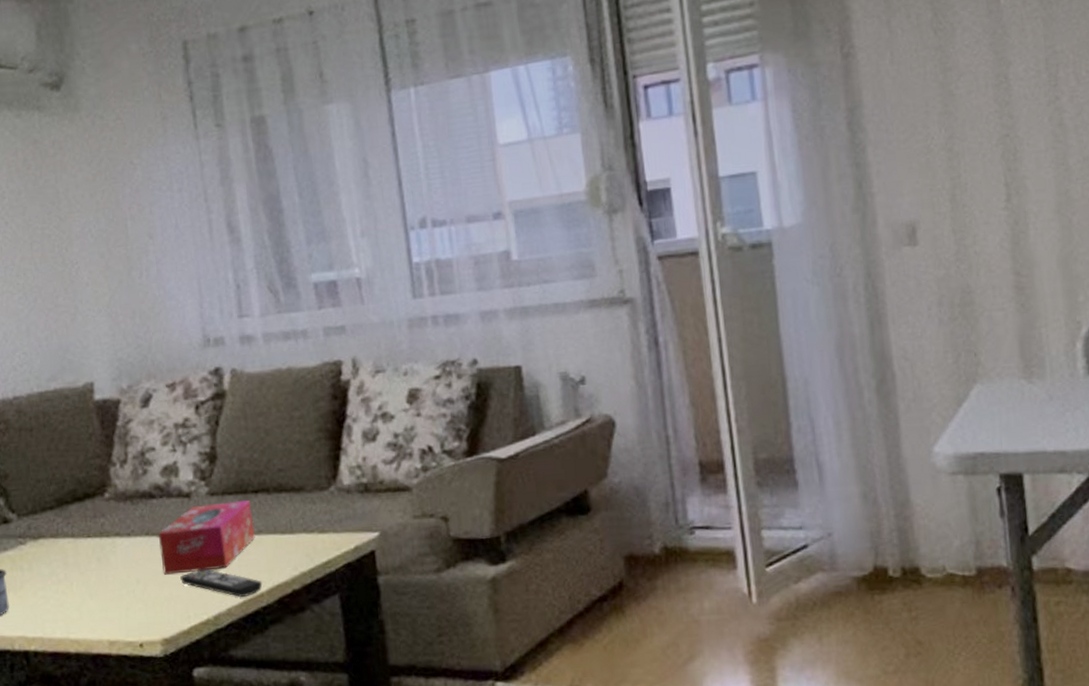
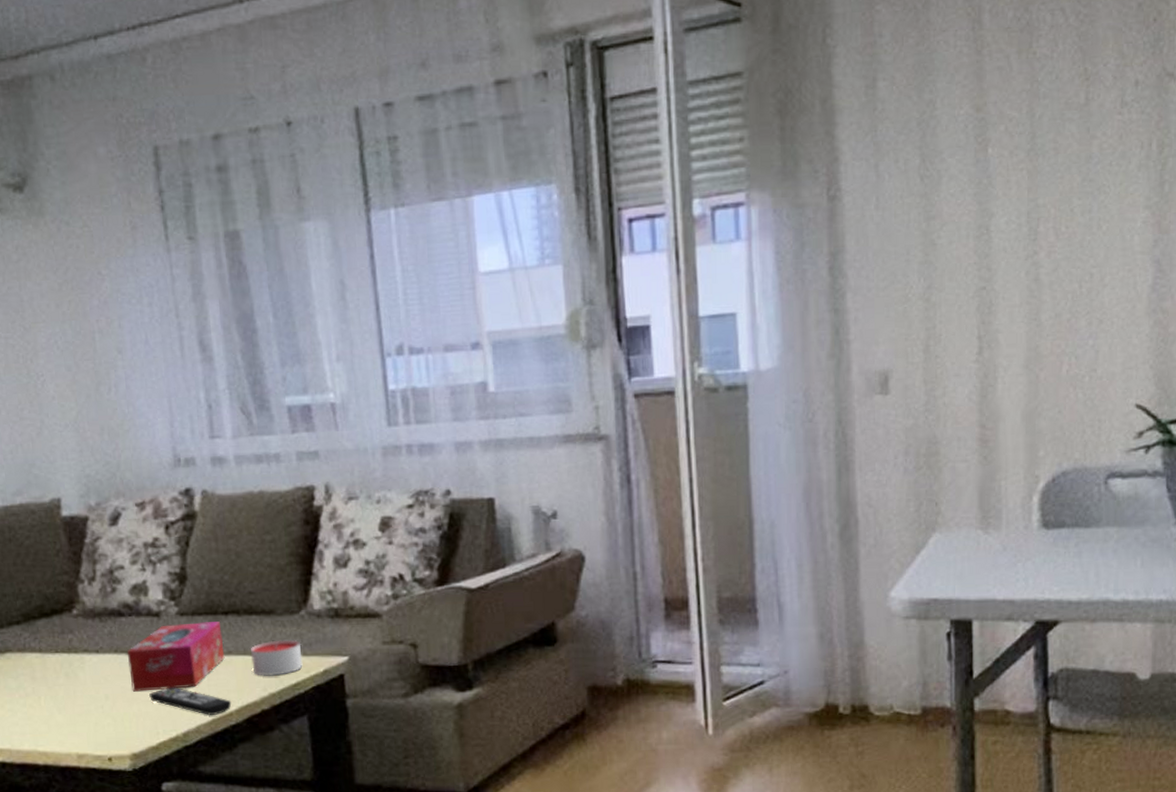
candle: none [280,516,334,555] -> present [250,639,303,676]

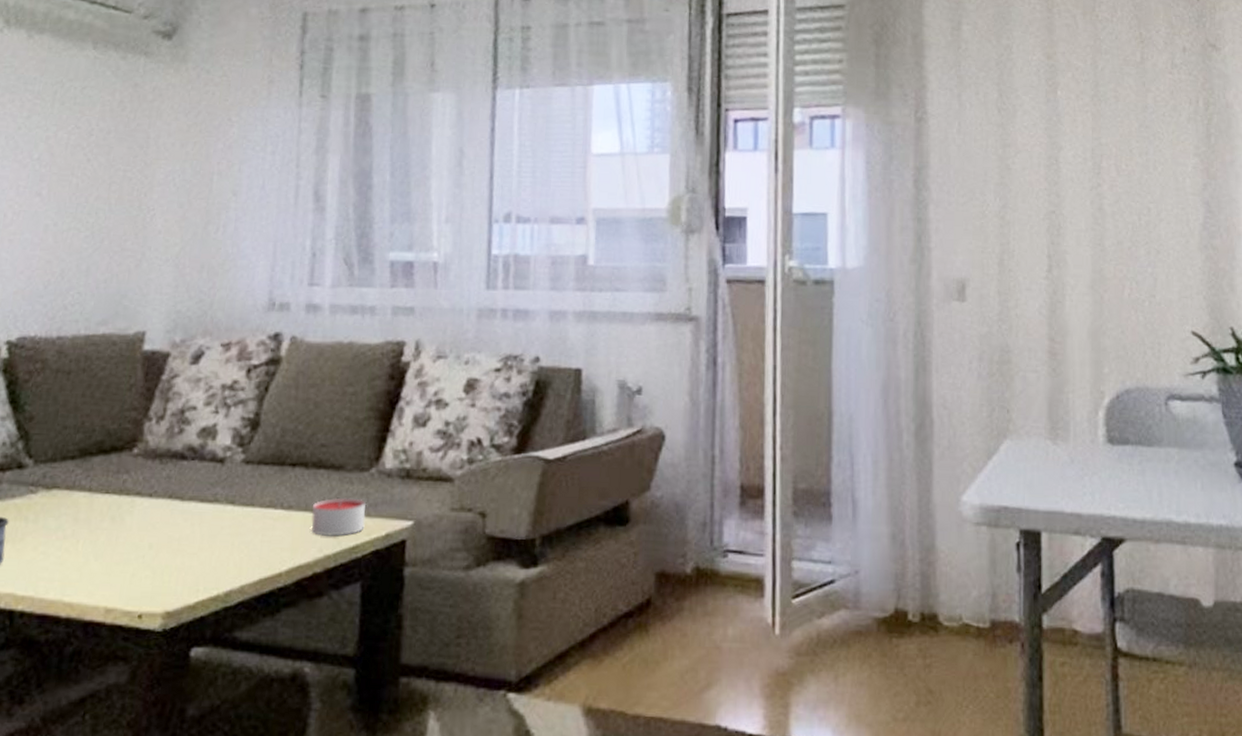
tissue box: present [126,622,225,692] -> none [179,472,286,543]
remote control: present [149,688,232,715] -> none [196,541,283,575]

